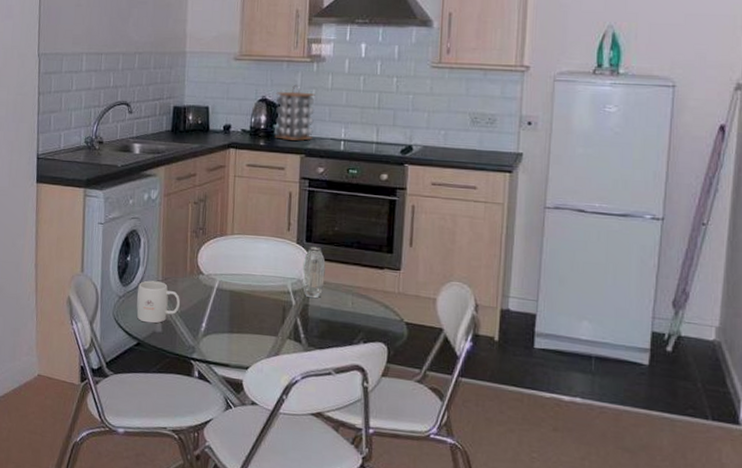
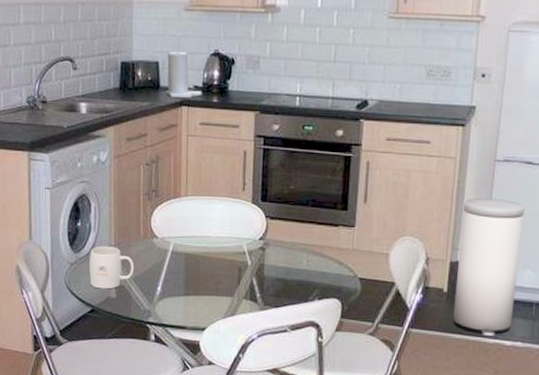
paper towel: none [214,97,250,141] -> present [165,52,203,98]
spice rack: present [274,84,316,142] -> none [228,37,270,98]
vase: present [302,246,326,299] -> none [257,205,281,258]
pedal bin: none [505,245,578,390] -> present [453,198,525,336]

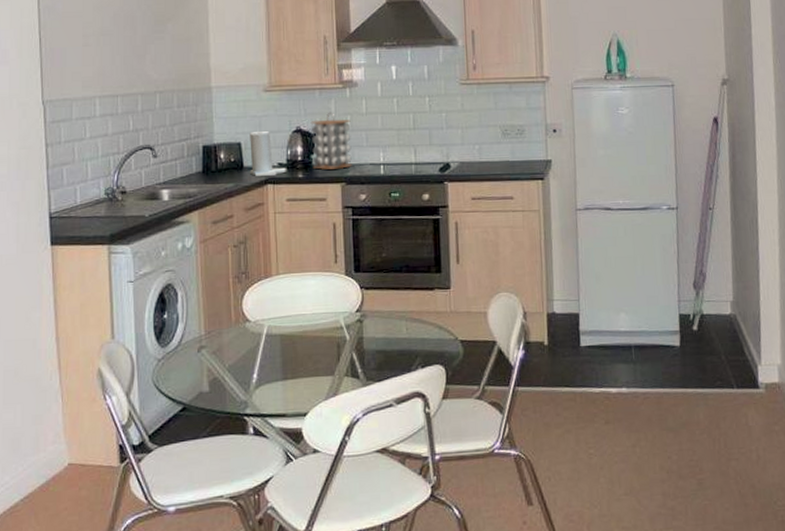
mug: present [88,246,135,289] -> none [178,336,228,384]
spice rack: none [228,37,270,98] -> present [310,112,352,171]
pedal bin: present [453,198,525,336] -> none [552,246,614,385]

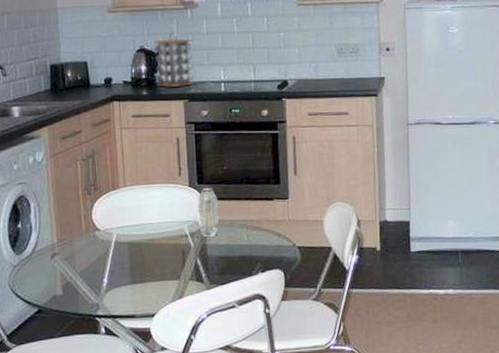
paper towel: present [249,131,287,176] -> none [95,51,132,94]
vase: none [353,275,377,330] -> present [197,187,220,238]

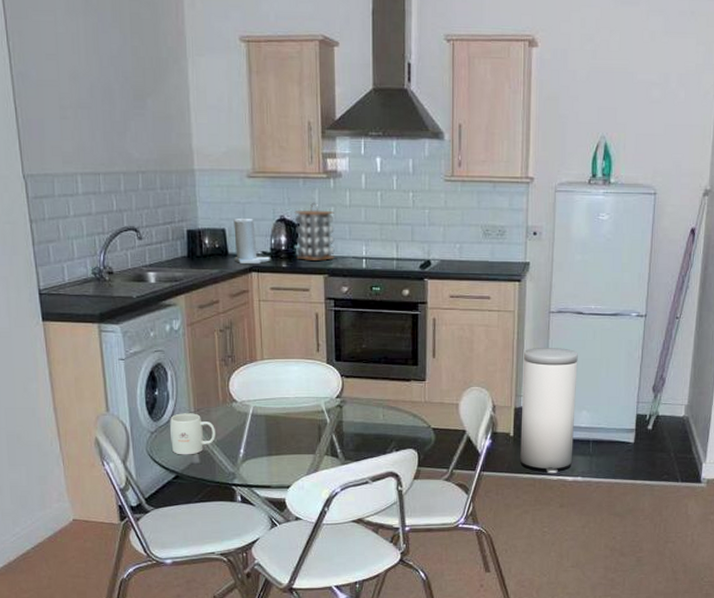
mug: none [32,244,80,288] -> present [169,413,217,455]
paper towel: none [95,51,132,94] -> present [233,219,271,264]
vase: present [197,187,220,238] -> none [334,364,356,415]
pedal bin: none [385,159,442,287] -> present [520,348,578,473]

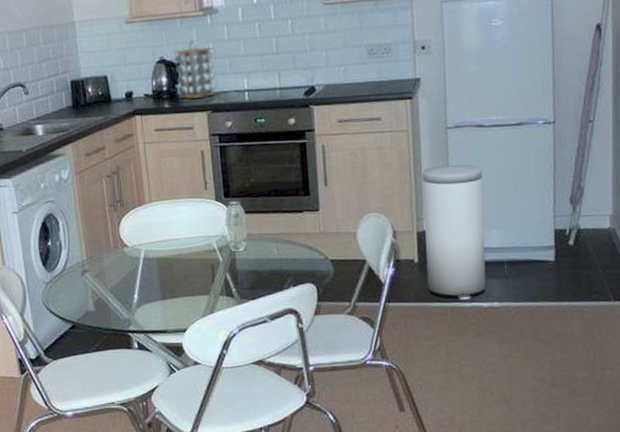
mug: present [169,413,217,455] -> none [63,261,110,305]
paper towel: present [233,219,271,264] -> none [115,63,154,108]
vase: none [334,364,356,415] -> present [224,200,248,253]

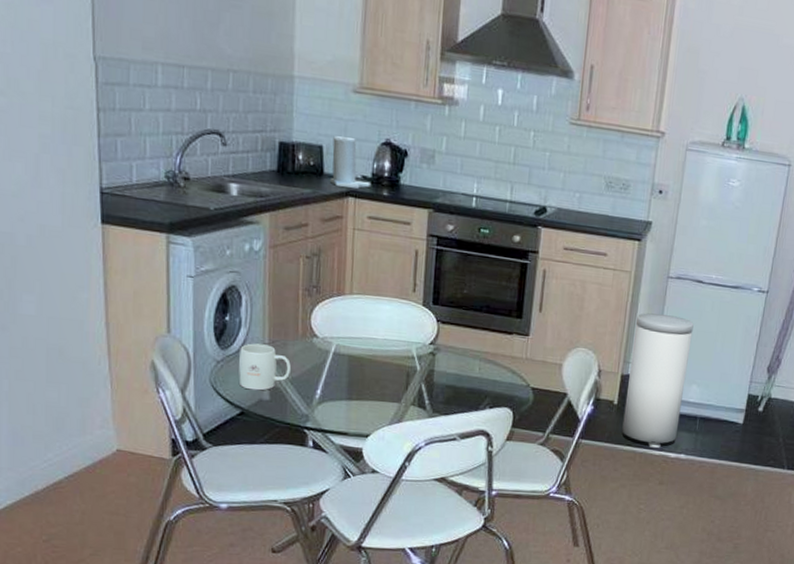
mug: none [63,261,110,305] -> present [238,343,292,391]
paper towel: none [115,63,154,108] -> present [329,136,372,189]
spice rack: present [173,40,217,100] -> none [400,128,447,194]
vase: present [224,200,248,253] -> none [427,308,453,364]

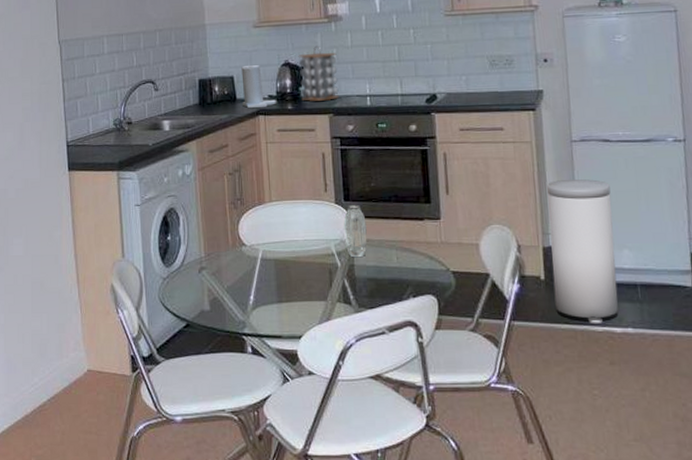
mug: present [238,343,292,391] -> none [181,258,226,302]
spice rack: none [400,128,447,194] -> present [298,45,339,102]
vase: none [427,308,453,364] -> present [343,204,367,258]

